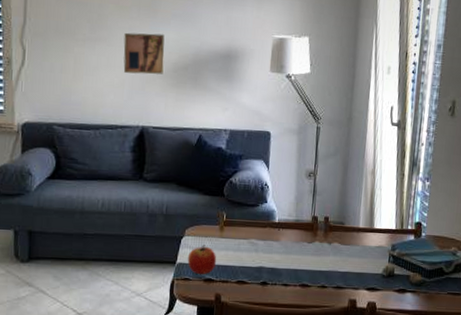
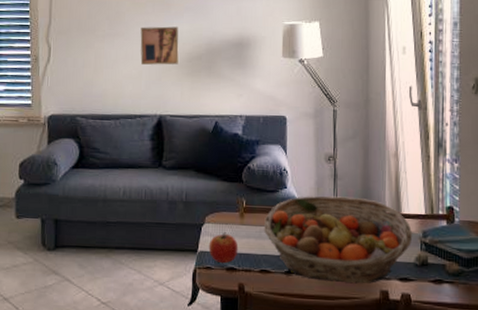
fruit basket: none [242,210,383,294] -> present [263,195,413,284]

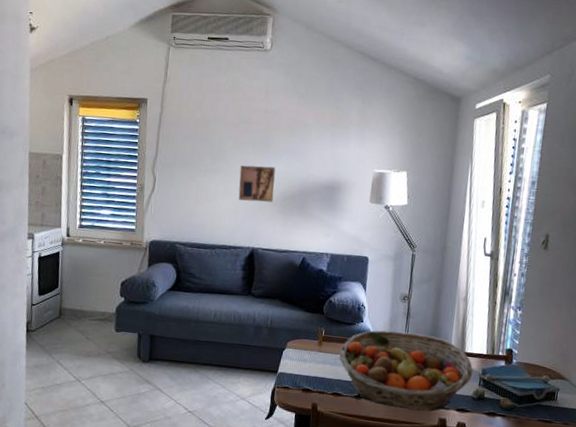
apple: present [208,232,239,264] -> none [287,357,315,385]

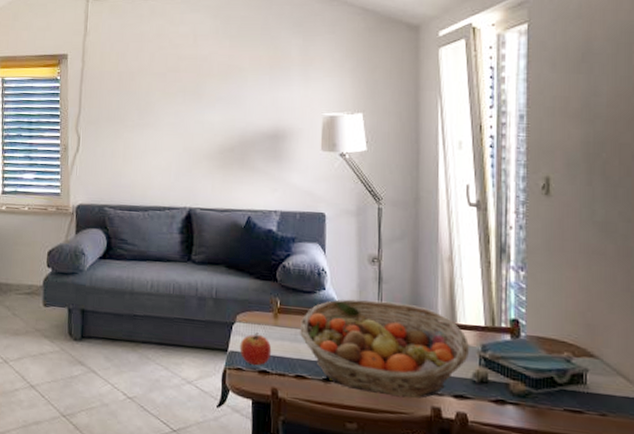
wall art: present [238,165,276,202] -> none [170,117,210,157]
apple: none [287,357,315,385] -> present [239,332,272,366]

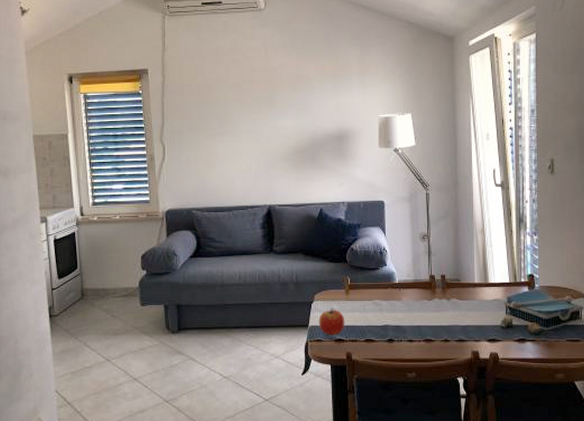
fruit basket: present [299,299,470,399] -> none [367,270,499,347]

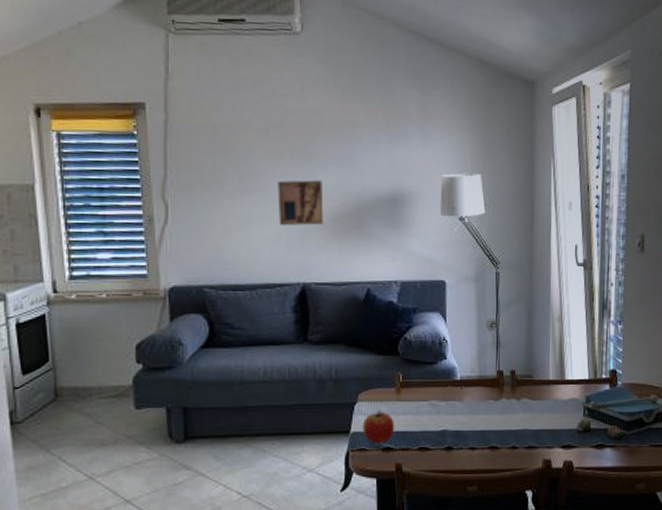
wall art: none [248,123,284,159] -> present [277,180,324,226]

